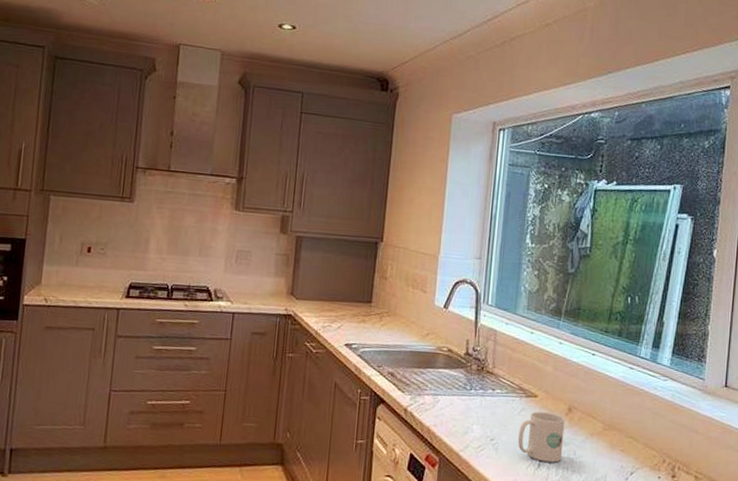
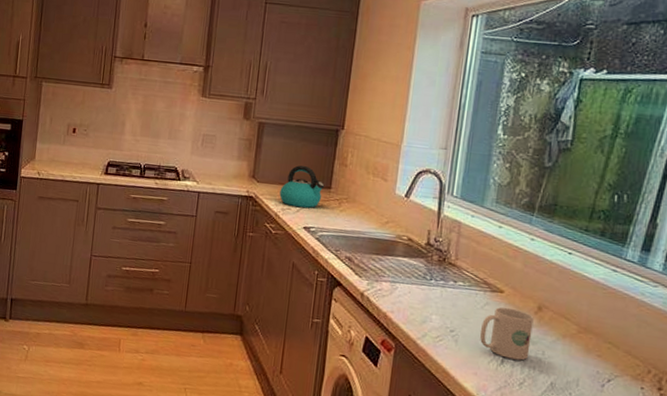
kettle: none [319,280,366,324] -> present [279,165,325,208]

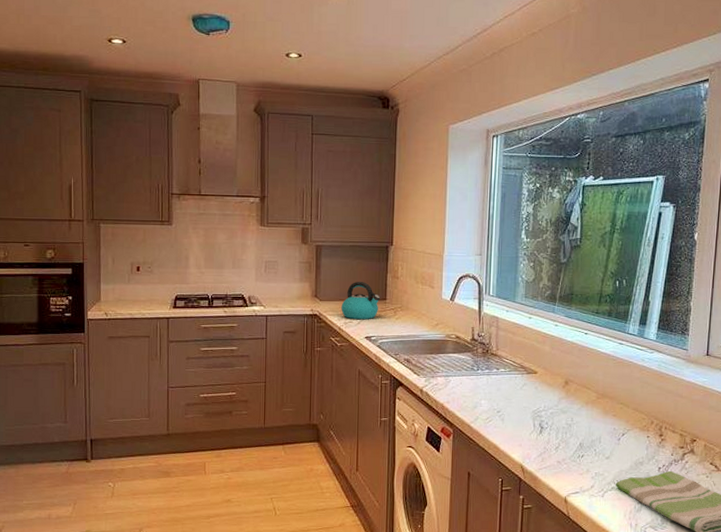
mug: present [479,307,534,361] -> none [521,385,563,428]

